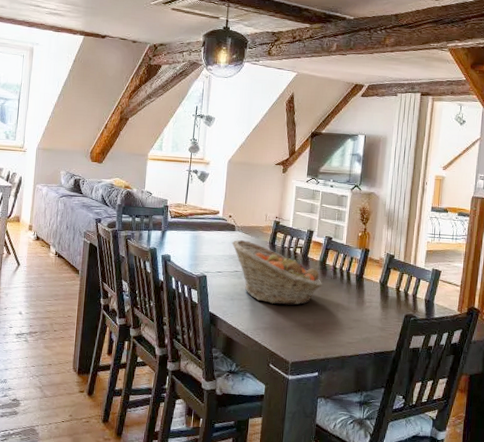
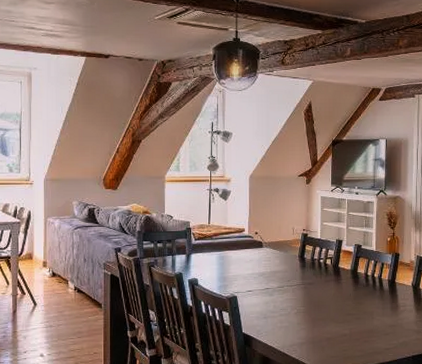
fruit basket: present [232,240,323,305] -> none [260,256,356,318]

